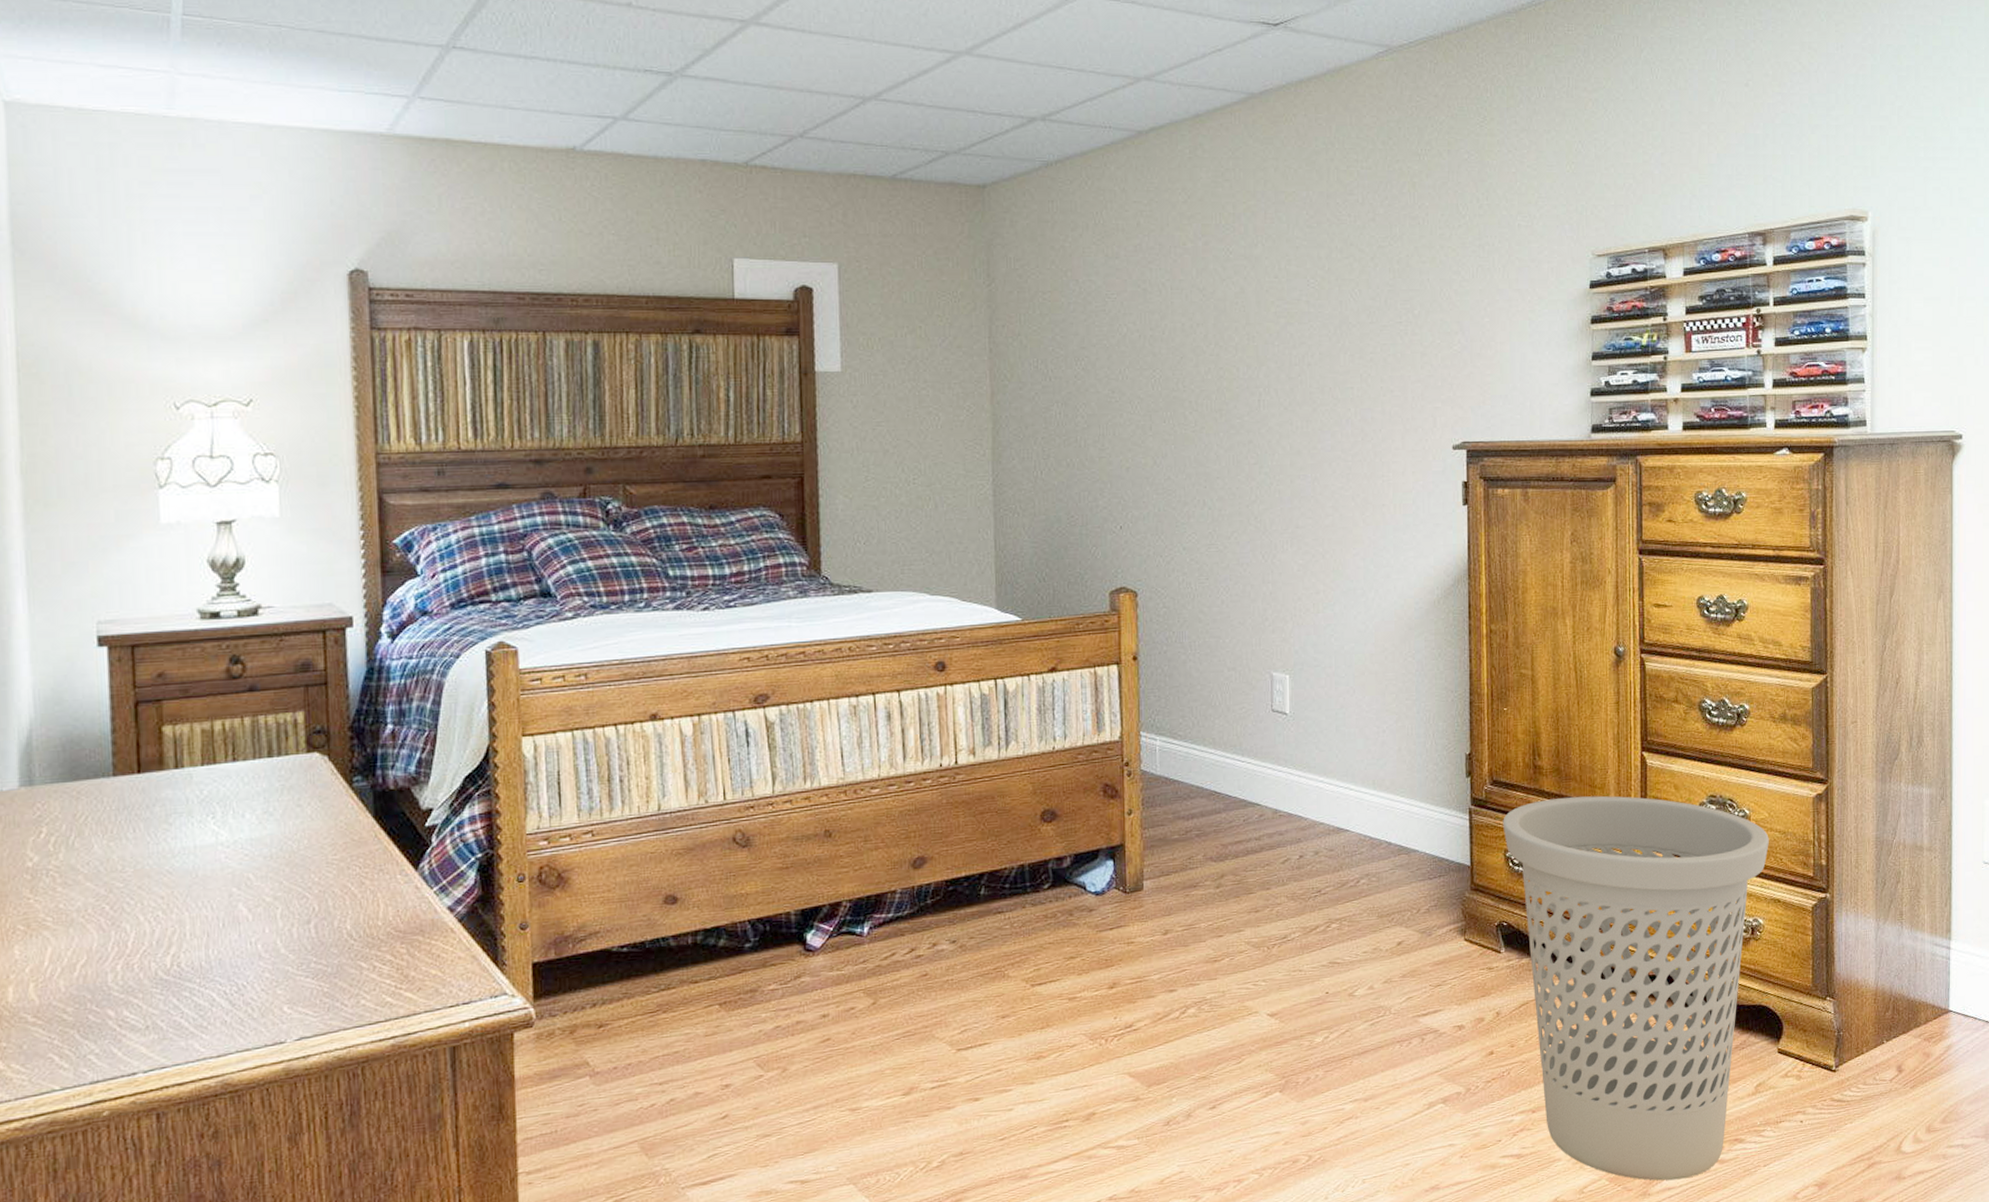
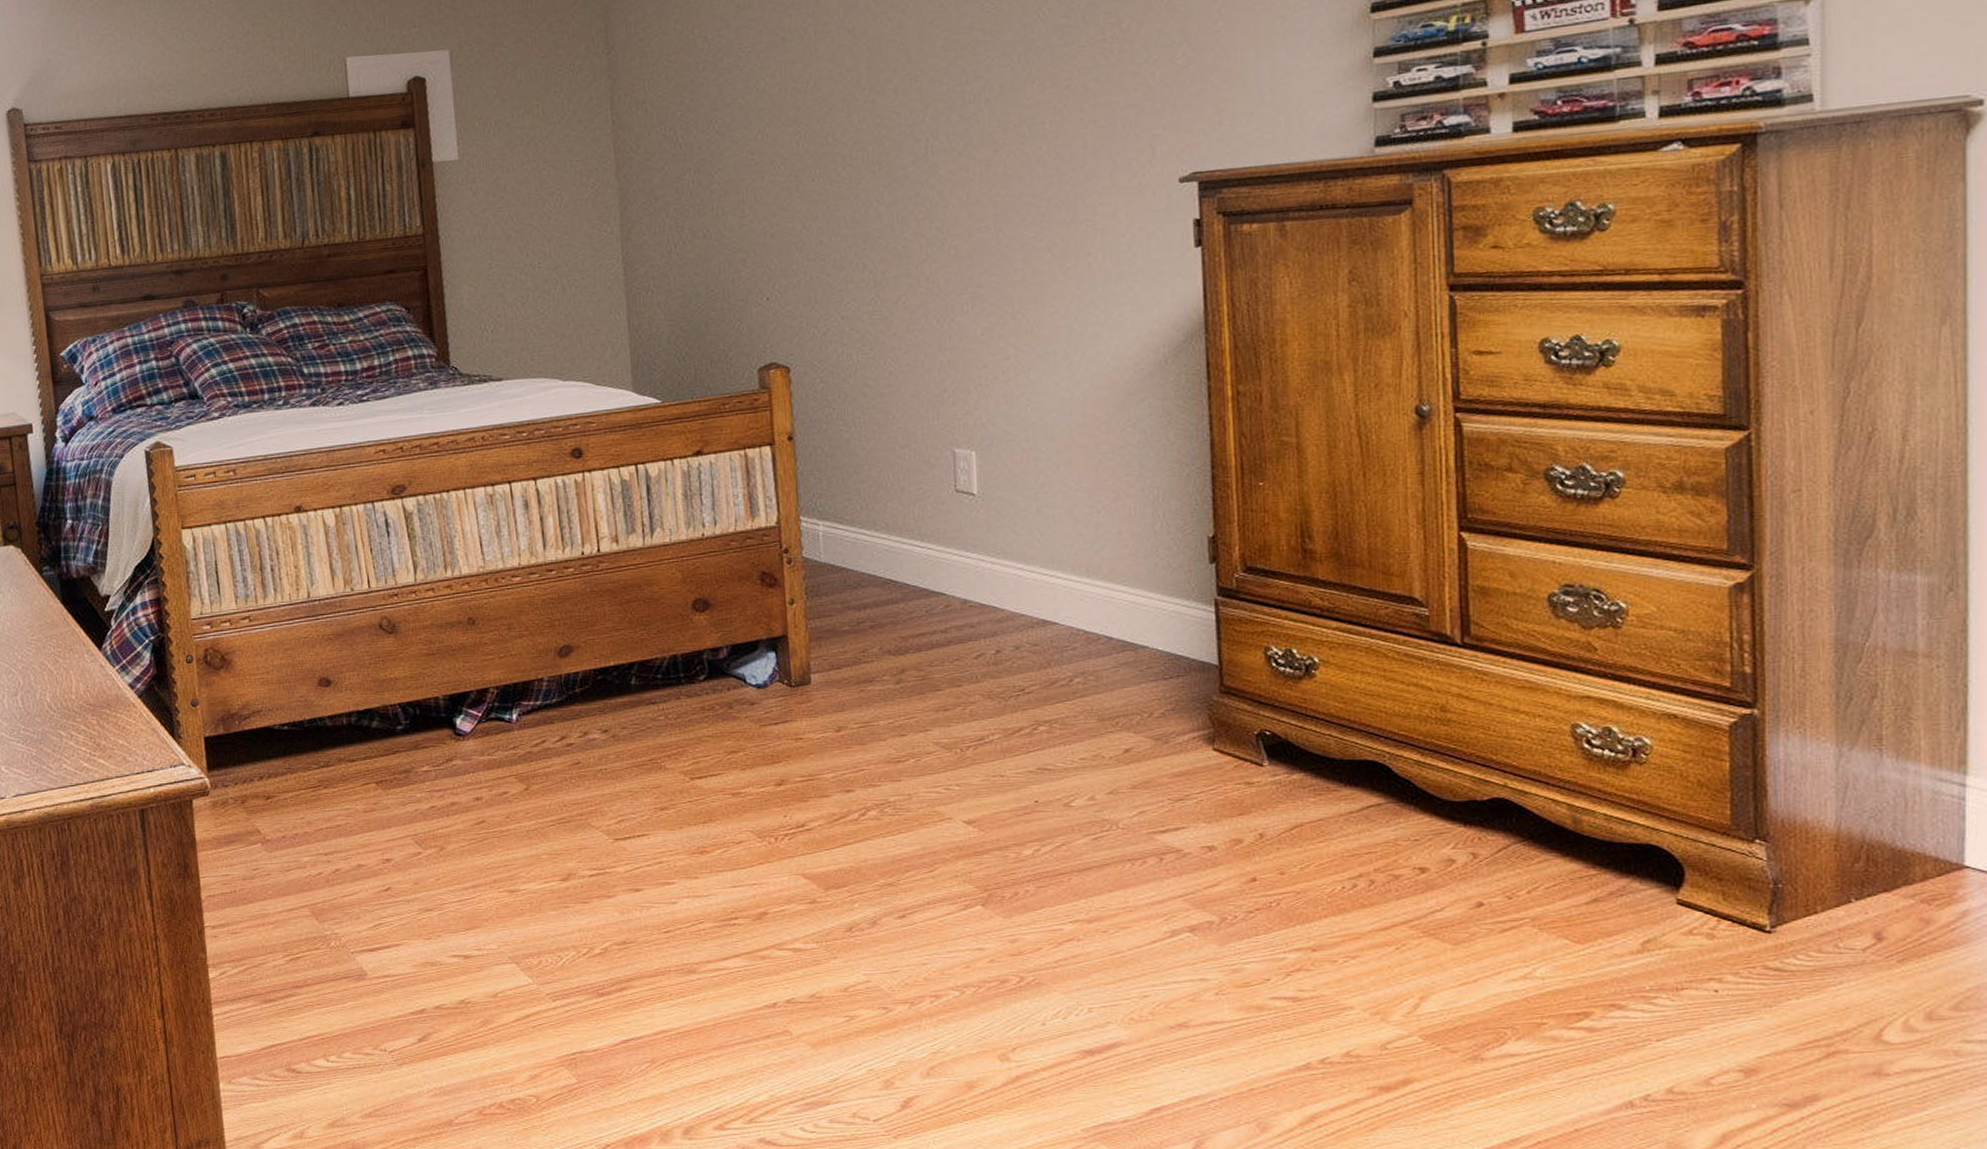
laundry basket: present [1503,795,1769,1181] -> none [1261,584,1658,1046]

